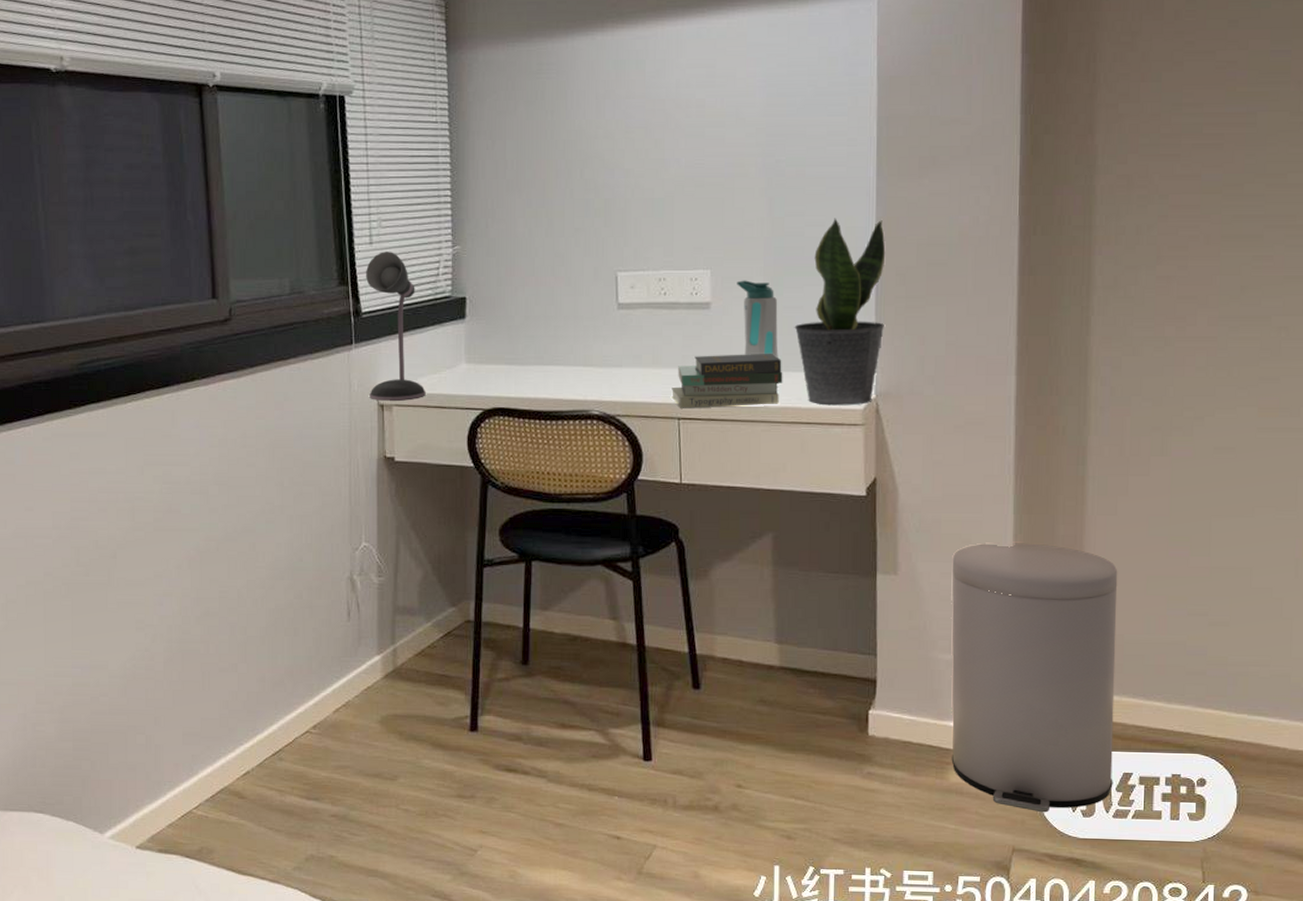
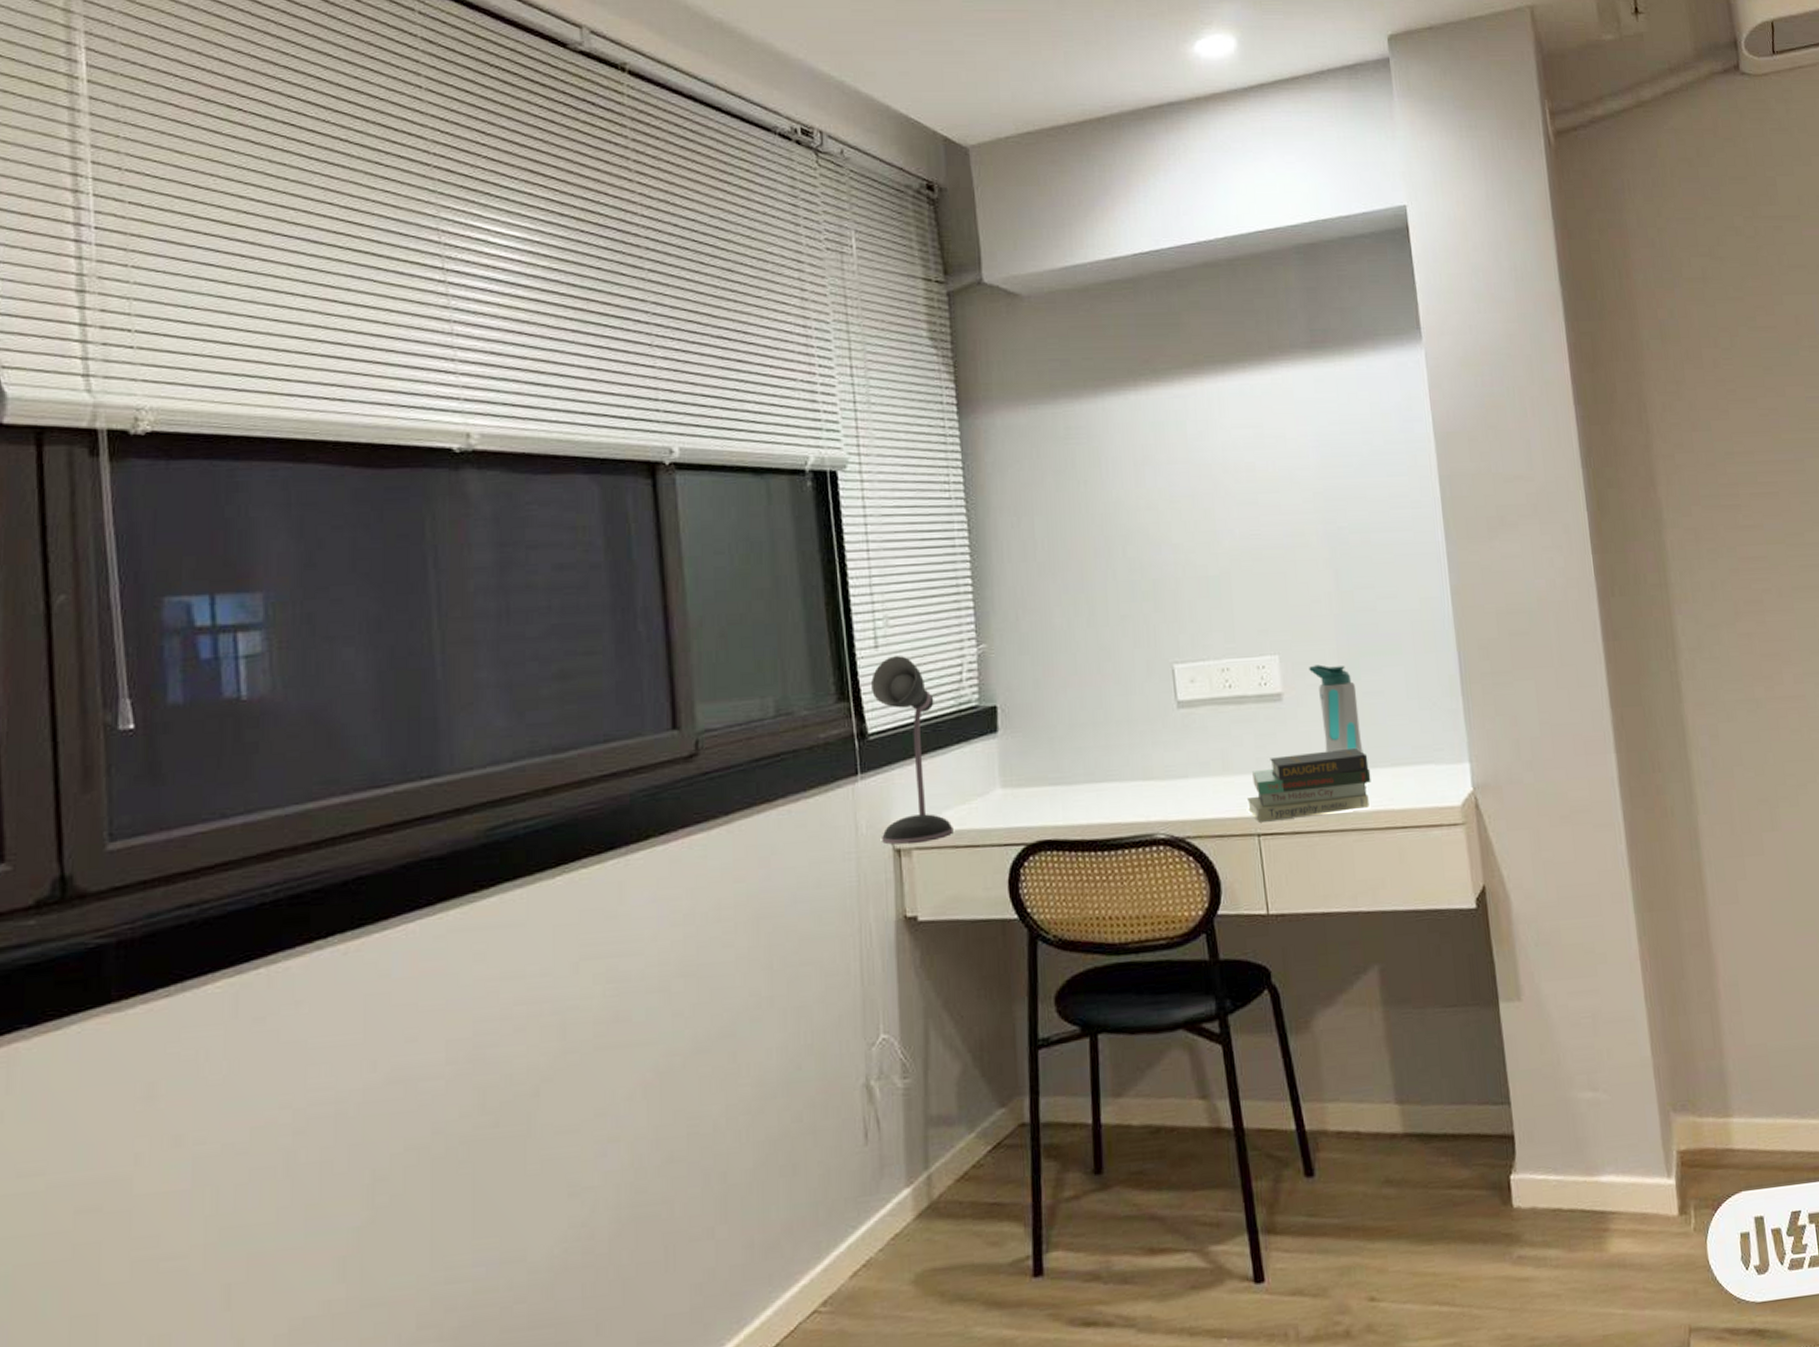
potted plant: present [794,218,886,406] -> none [1377,588,1473,805]
pedal bin: present [951,542,1118,813] -> none [1577,945,1783,1277]

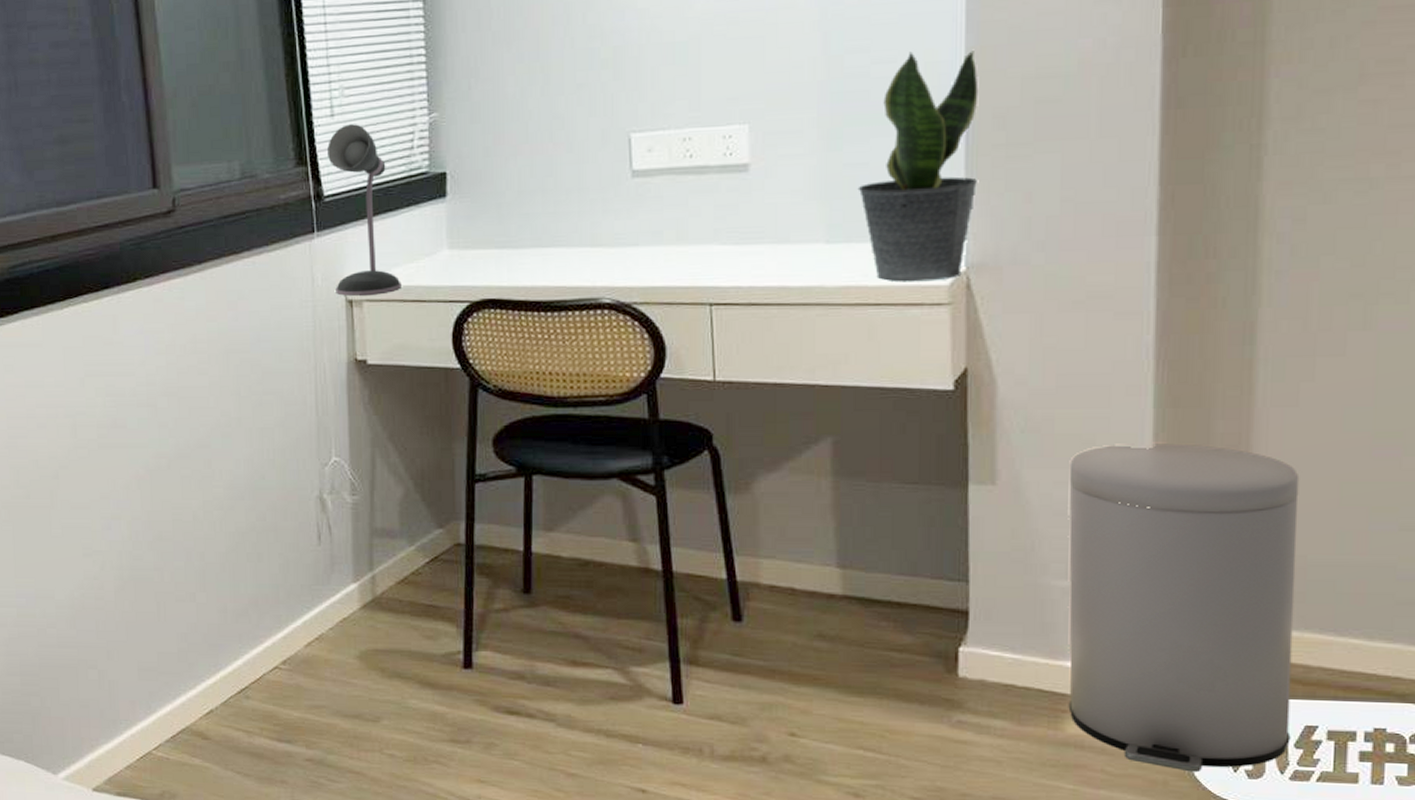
books: present [1246,747,1371,822] -> none [700,221,844,292]
water bottle: present [1309,664,1367,784] -> none [783,134,839,259]
potted plant: none [1377,588,1473,805] -> present [857,51,979,282]
pedal bin: none [1577,945,1783,1277] -> present [1068,443,1300,773]

